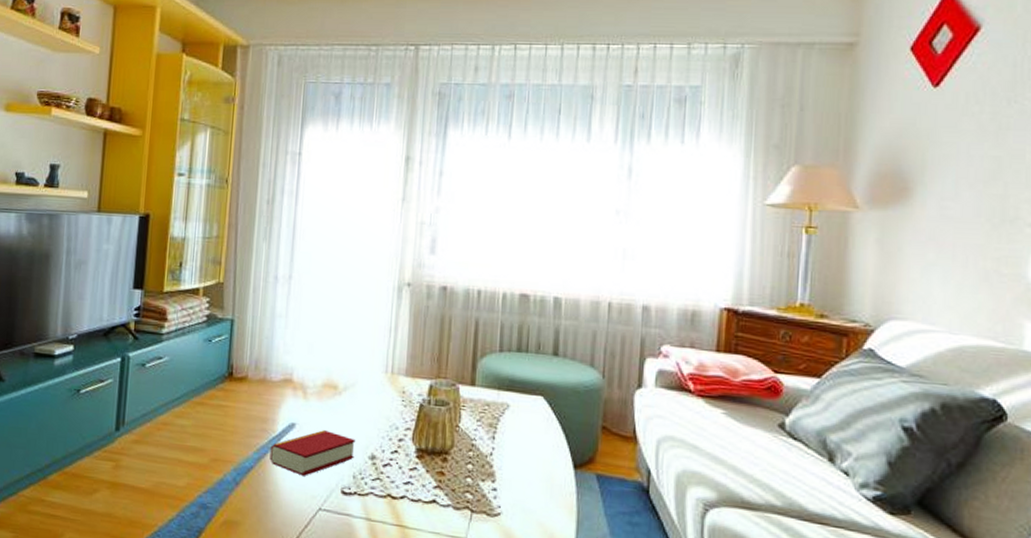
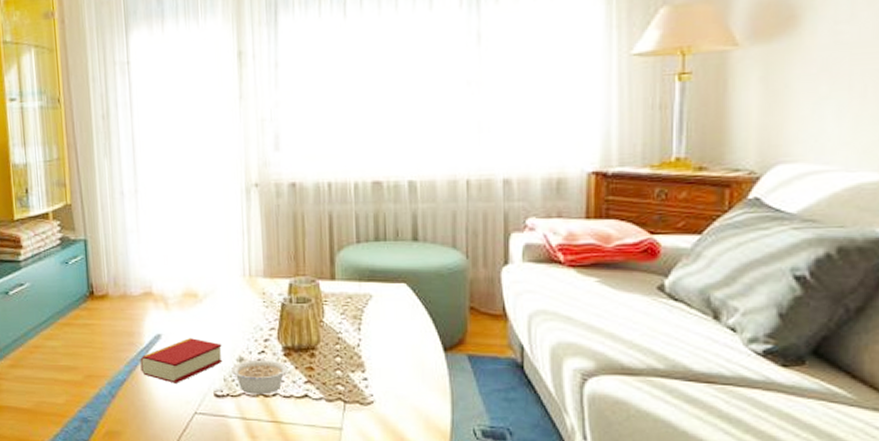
legume: none [362,459,420,496] -> present [231,359,290,395]

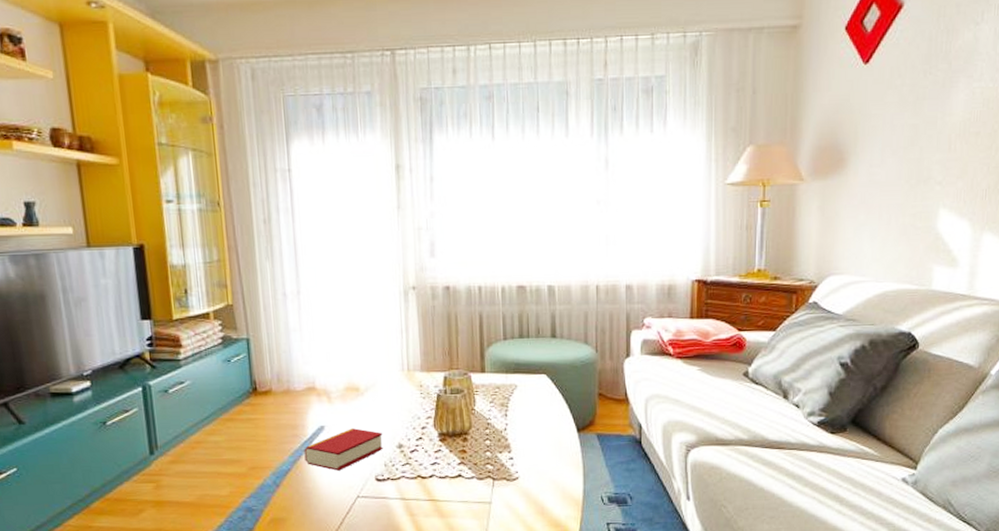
legume: present [231,359,290,395] -> none [391,445,445,477]

